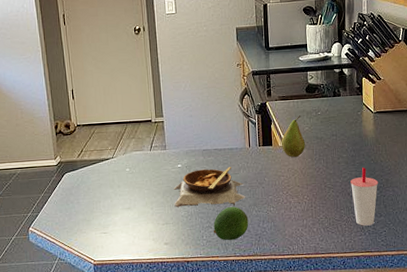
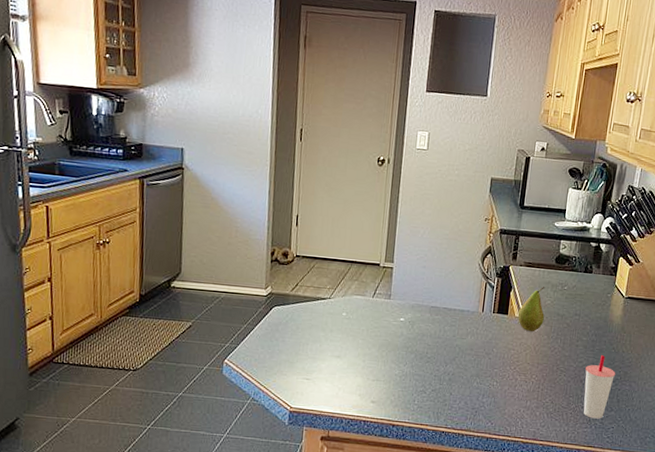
soup bowl: present [173,166,246,207] -> none [389,327,470,373]
fruit: present [213,207,249,241] -> none [427,374,468,410]

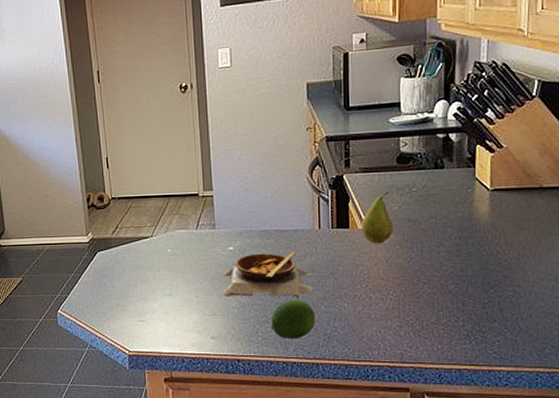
soup bowl: none [389,327,470,373] -> present [223,251,313,299]
fruit: none [427,374,468,410] -> present [271,300,316,340]
cup: present [583,355,616,419] -> none [453,259,493,333]

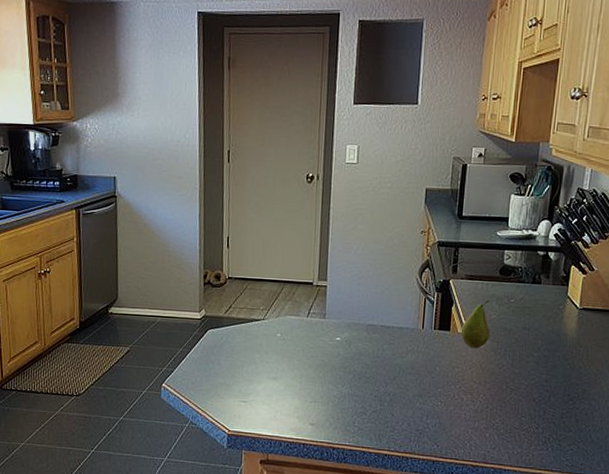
soup bowl: present [223,251,313,299] -> none [326,346,411,393]
fruit: present [271,300,316,340] -> none [368,394,410,432]

